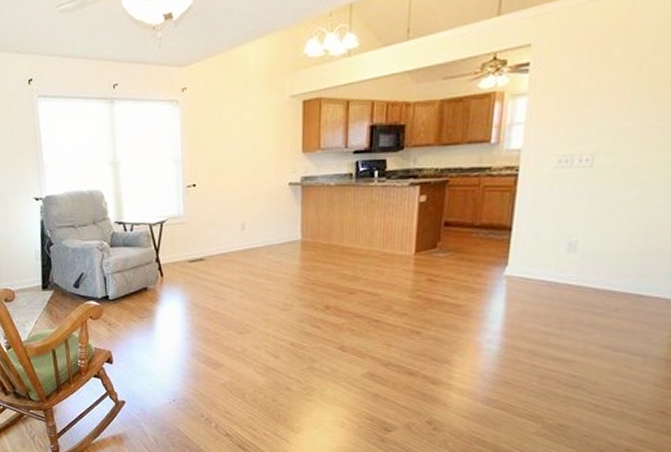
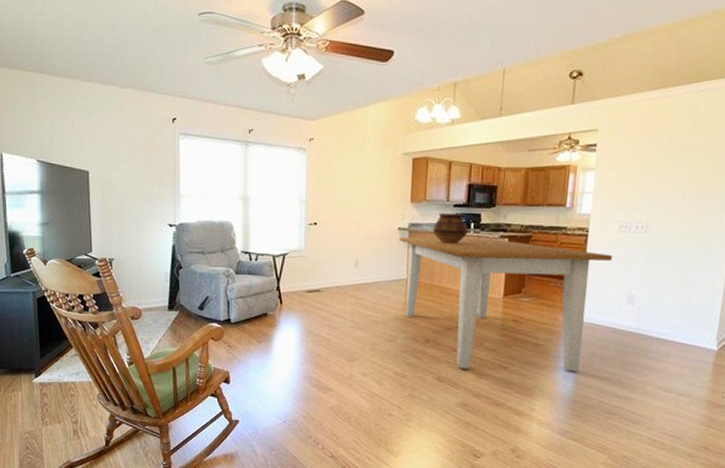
table: none [290,187,549,337] -> present [399,237,612,372]
ceramic pot: none [330,160,371,197] -> present [433,212,468,244]

